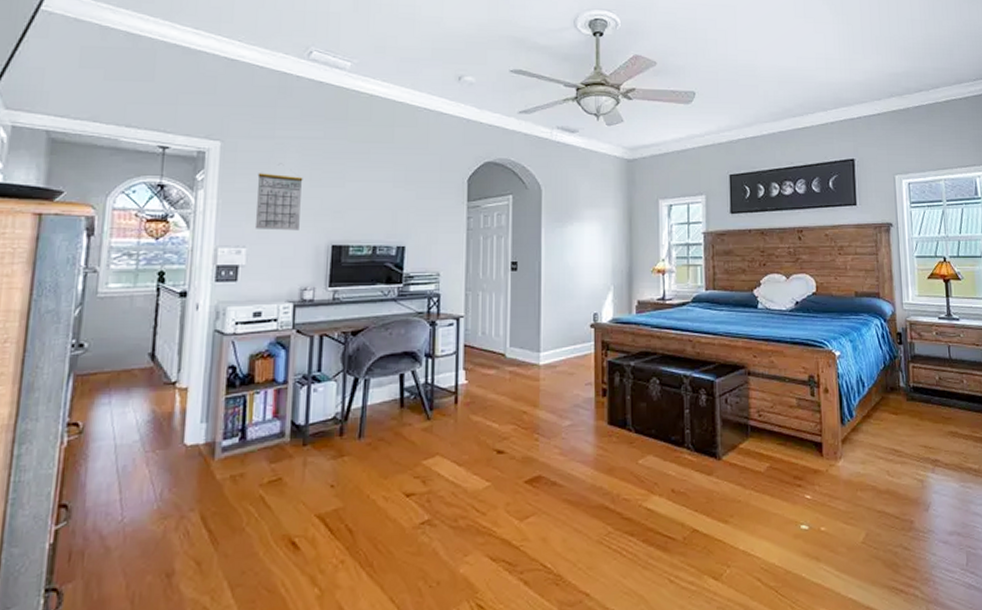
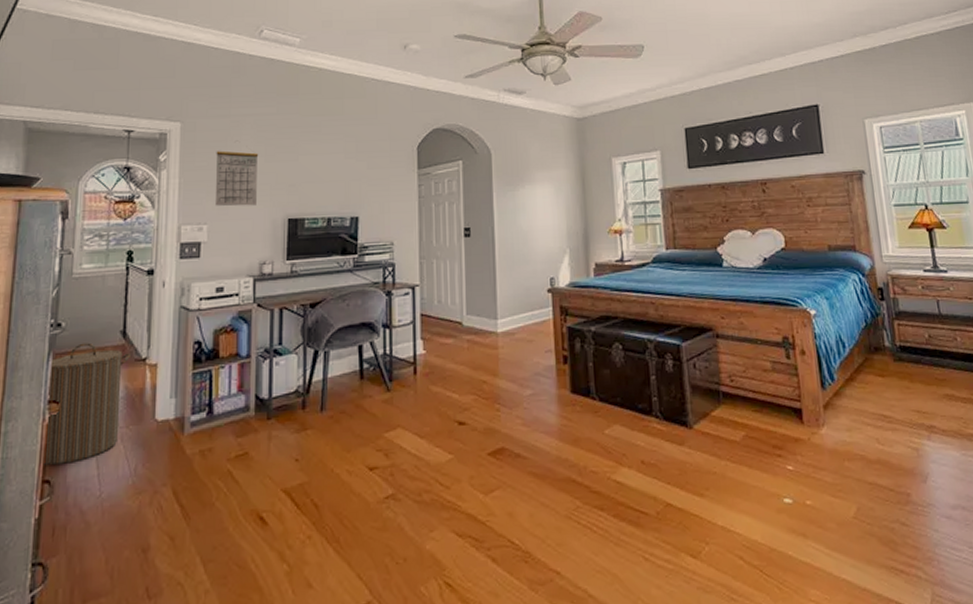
laundry hamper: none [61,364,159,489] -> present [44,342,130,465]

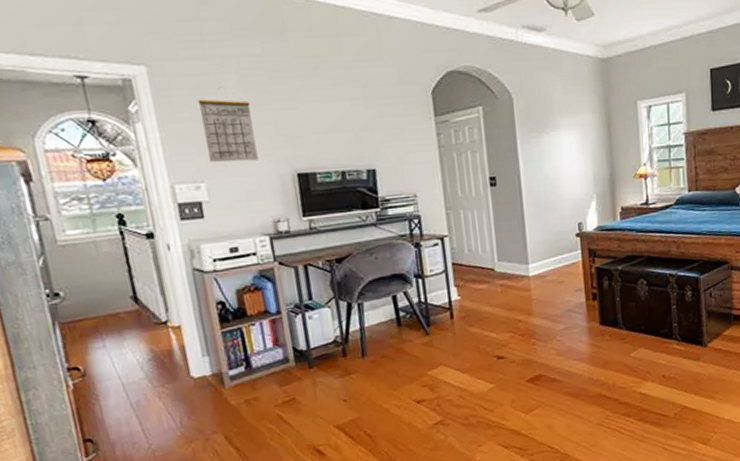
laundry hamper: present [44,342,130,465] -> none [56,310,155,426]

